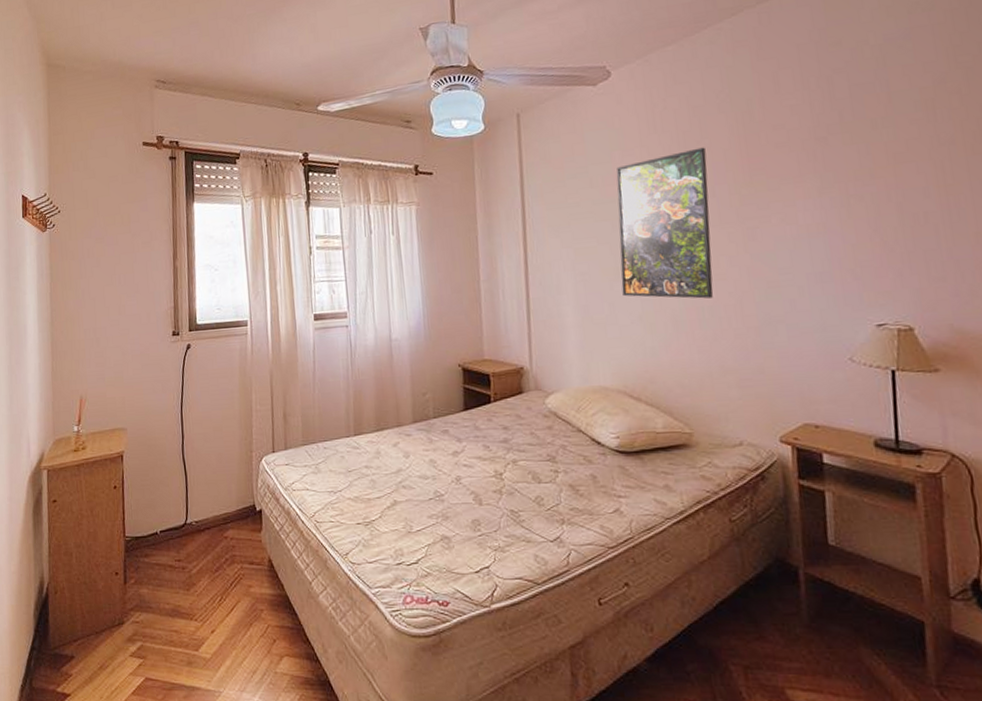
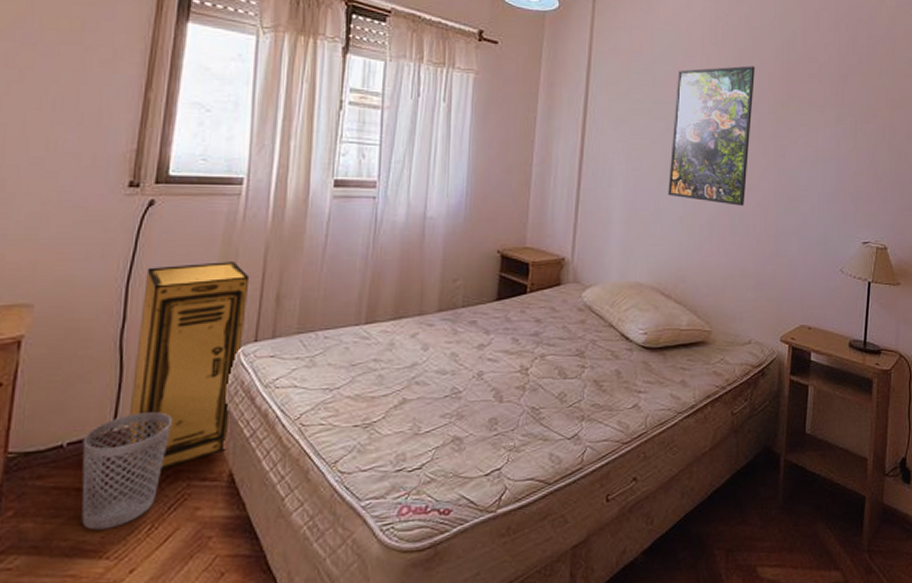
wastebasket: none [169,509,224,598] -> present [81,412,172,530]
storage cabinet: none [192,388,266,559] -> present [126,262,250,477]

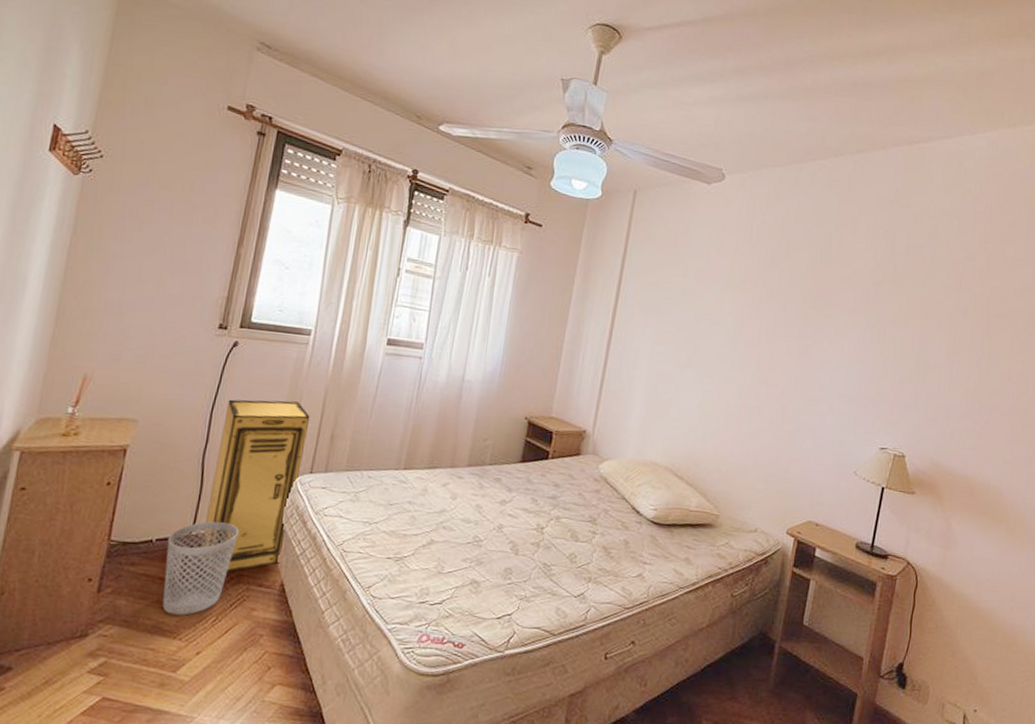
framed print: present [668,65,755,206] -> none [689,264,787,400]

